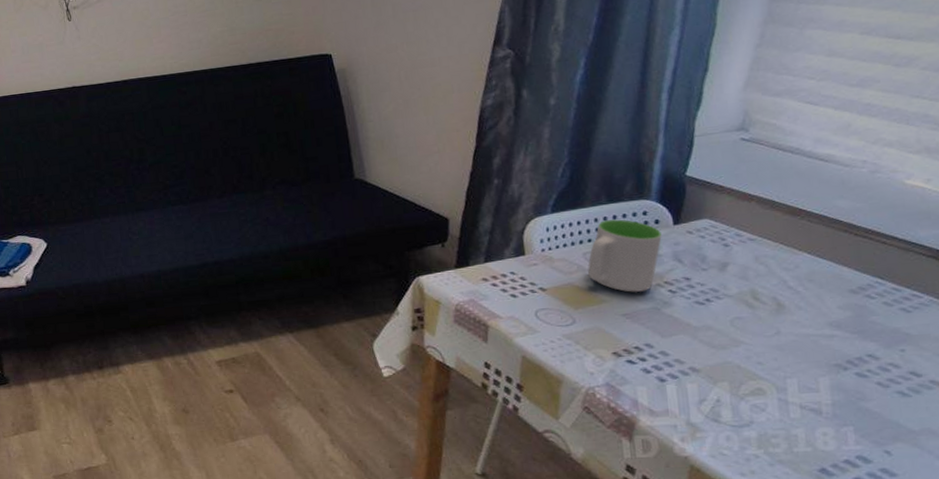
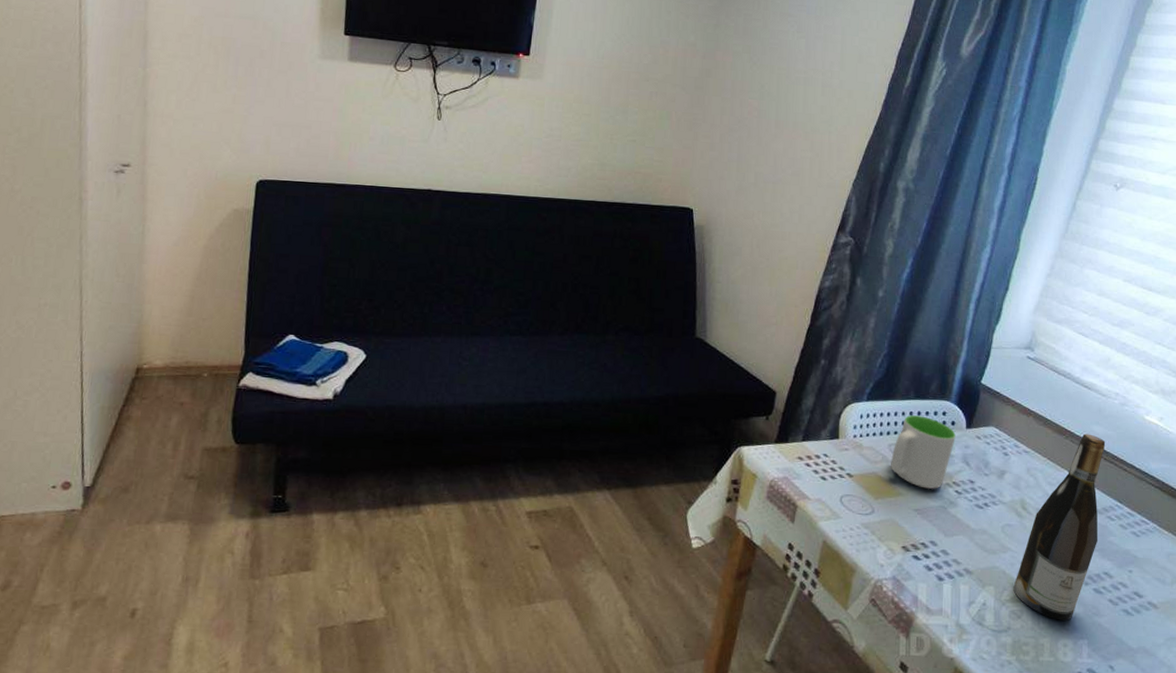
wine bottle: none [752,210,856,409] -> present [1013,434,1106,621]

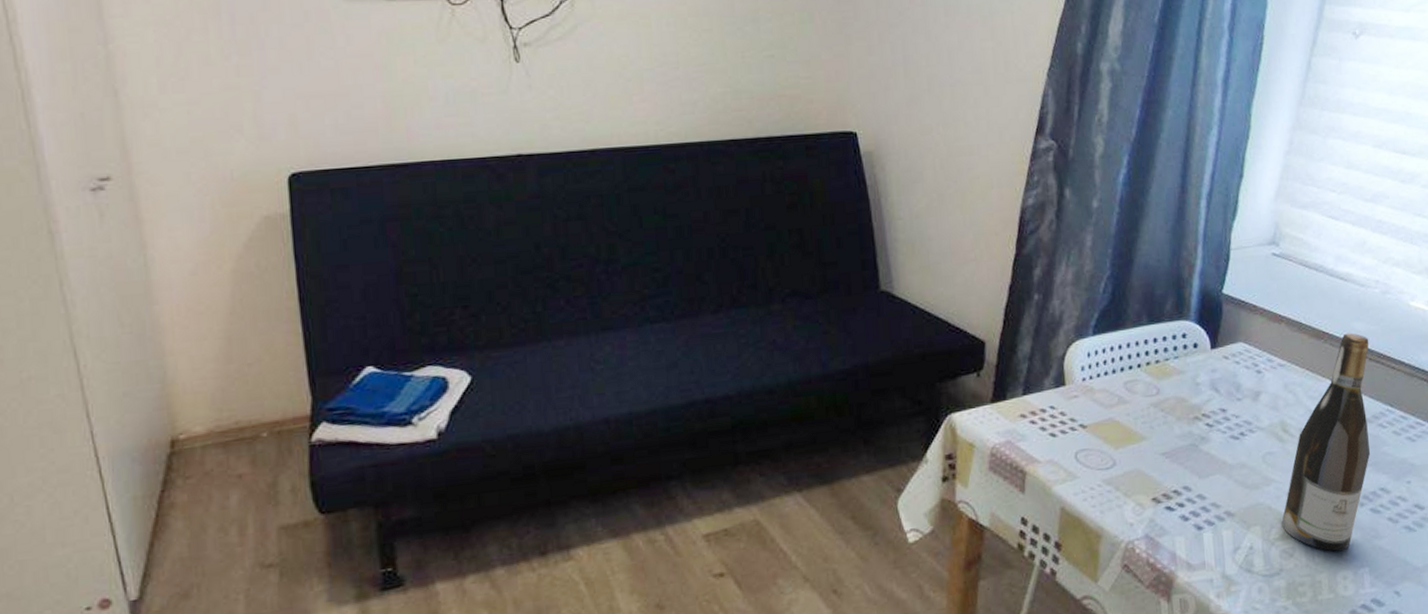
mug: present [891,415,956,489] -> none [1128,342,1200,427]

